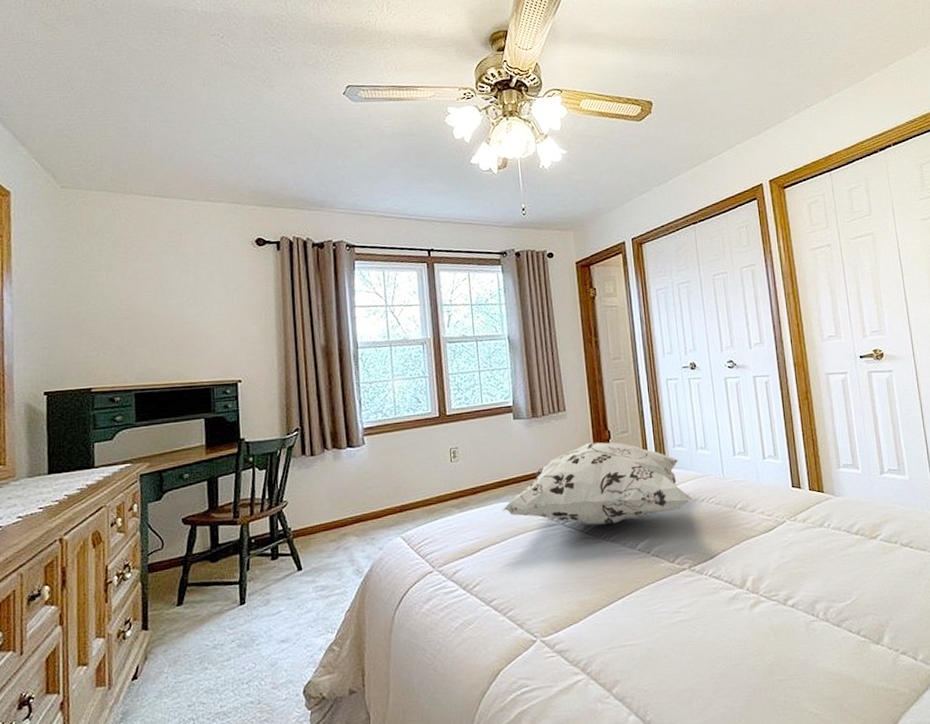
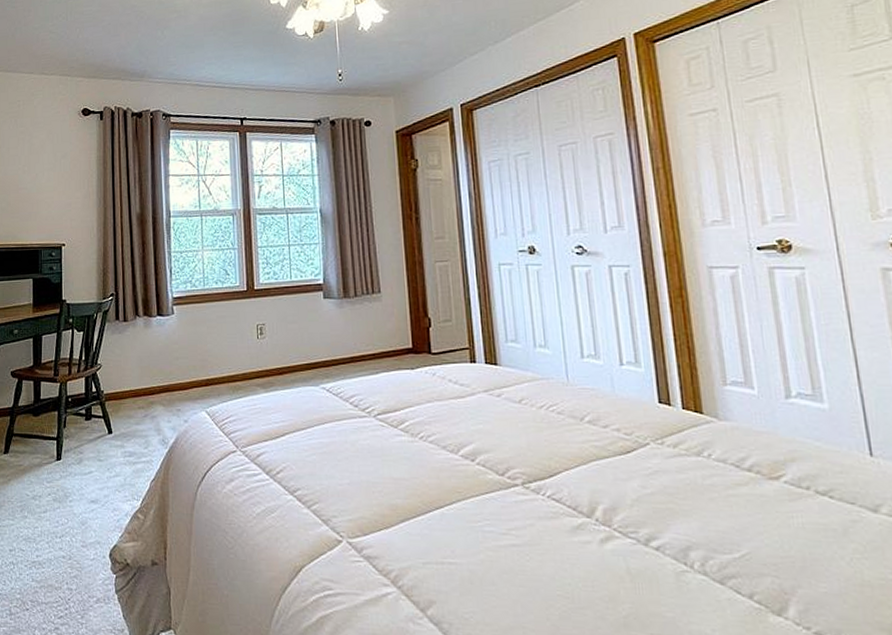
decorative pillow: present [501,442,692,526] -> none [308,329,528,423]

